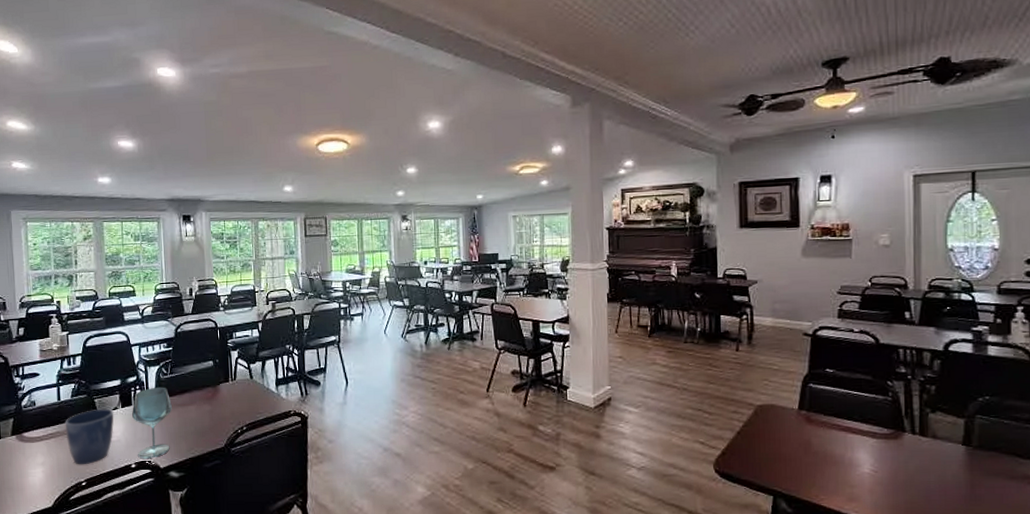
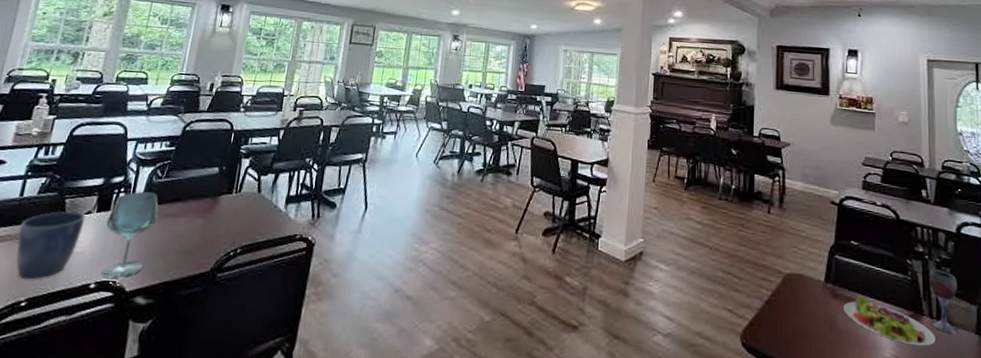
salad plate: none [819,418,918,459] -> present [844,295,936,345]
cup: none [912,388,943,447] -> present [929,269,958,335]

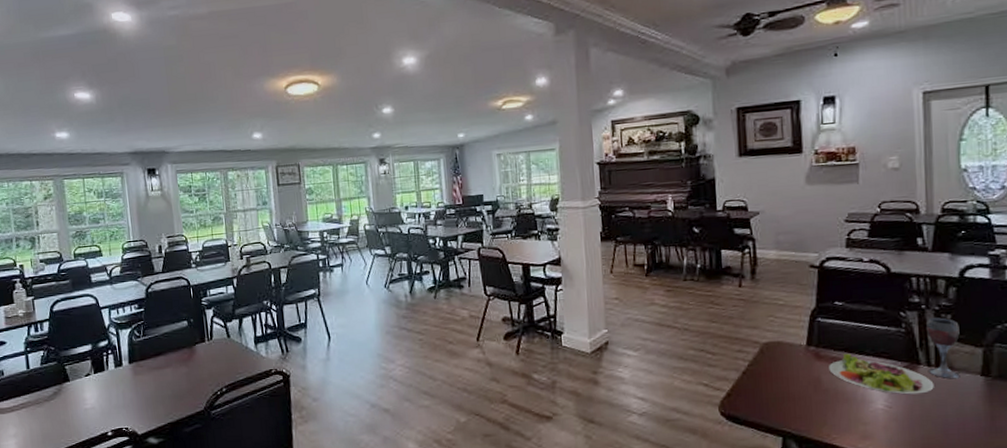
cup: present [16,211,86,280] -> none [35,375,87,435]
wine glass: present [101,191,159,279] -> none [104,350,147,426]

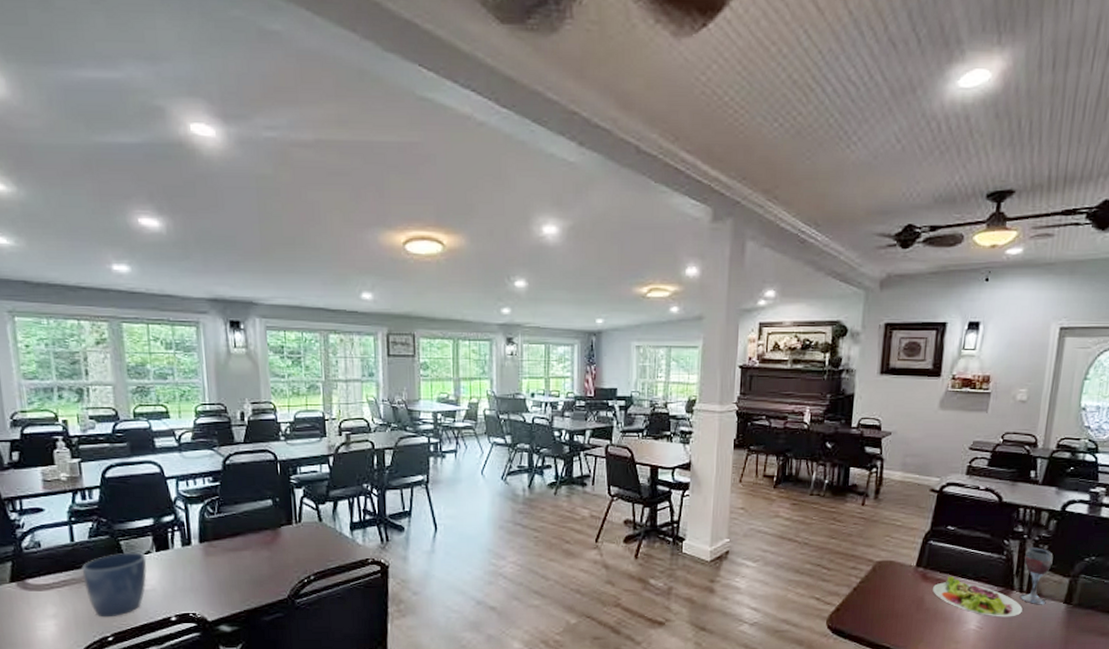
cup: none [35,375,87,435] -> present [81,552,147,618]

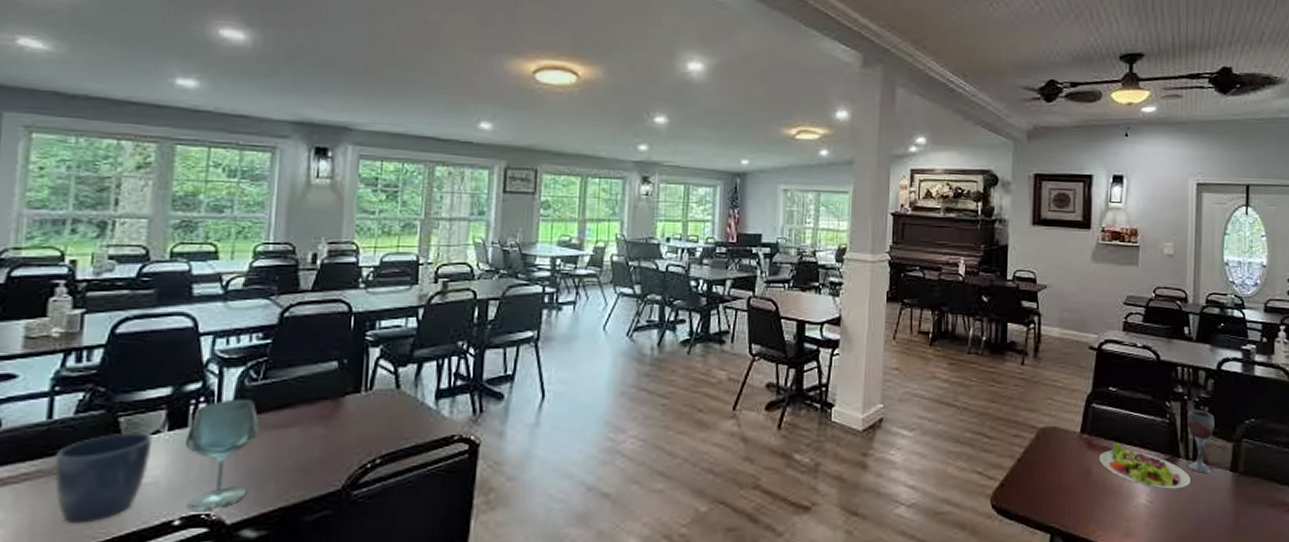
wine glass: none [169,528,221,611] -> present [184,399,260,511]

